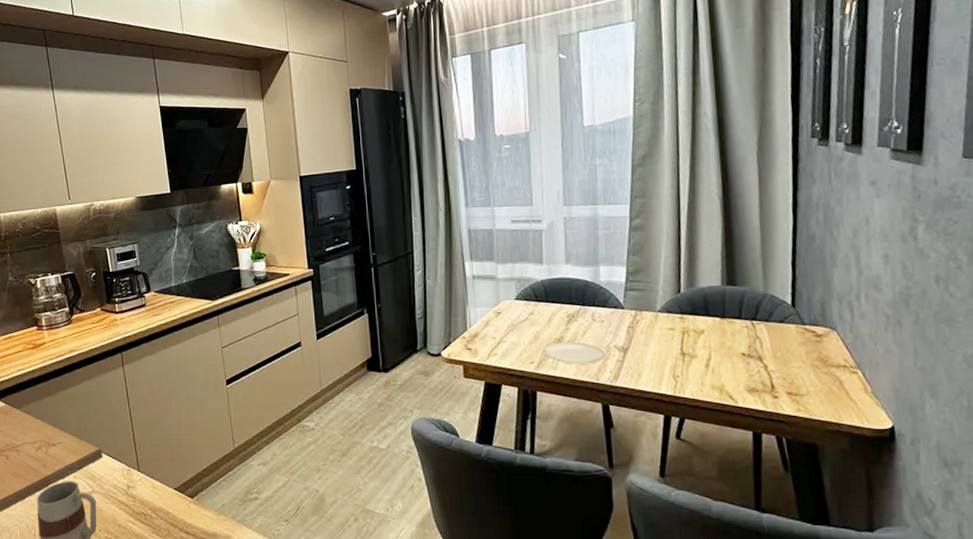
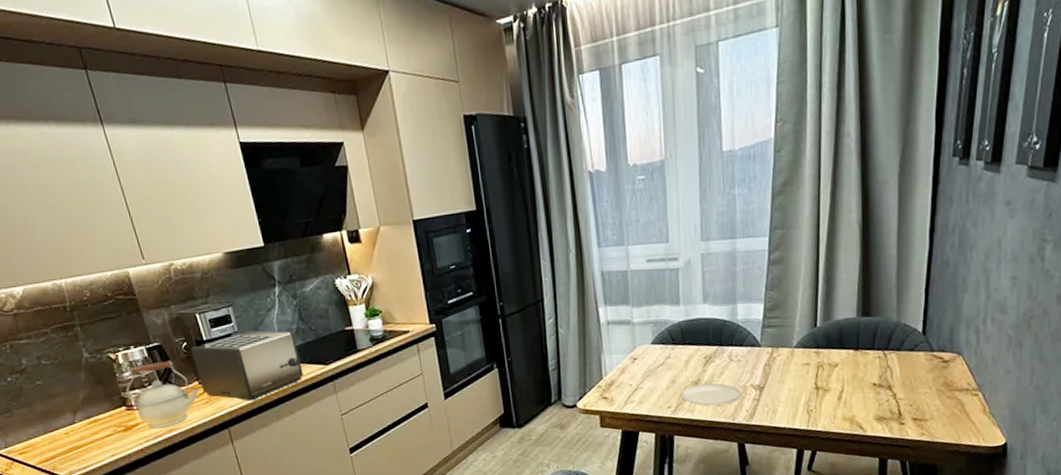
kettle: none [39,287,100,348] -> present [126,360,199,429]
toaster: none [98,265,192,329] -> present [190,330,304,401]

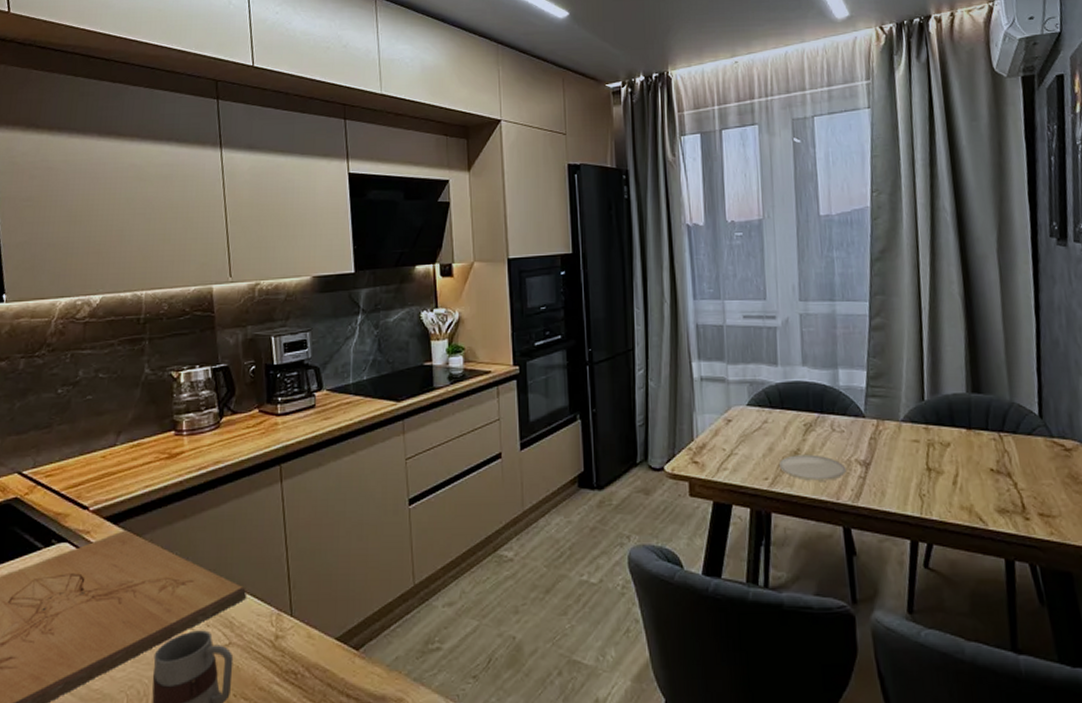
kettle: present [126,360,199,429] -> none [179,383,257,459]
toaster: present [190,330,304,401] -> none [258,358,372,435]

